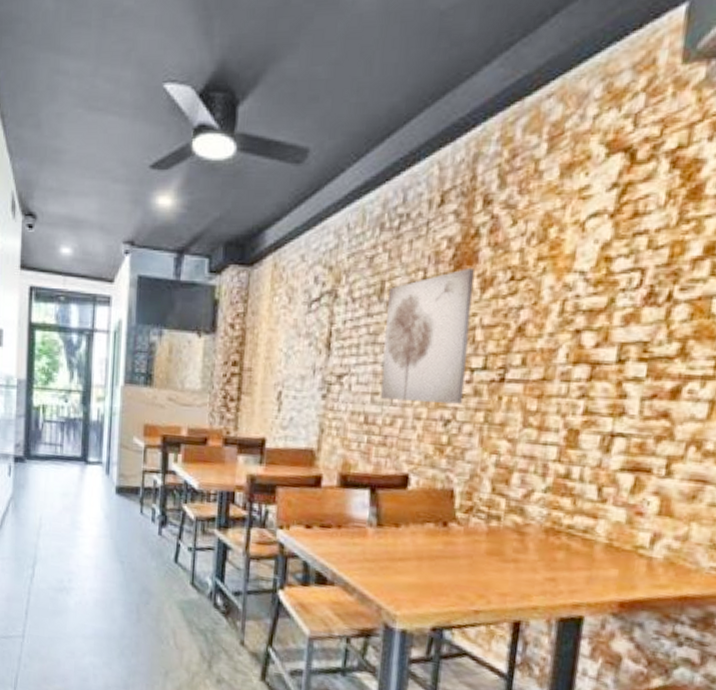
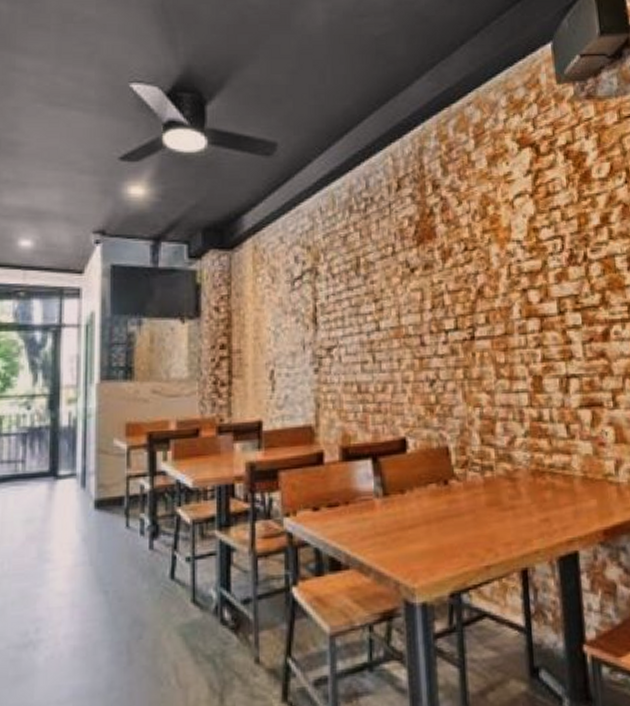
wall art: present [379,267,474,404] -> none [363,241,443,367]

